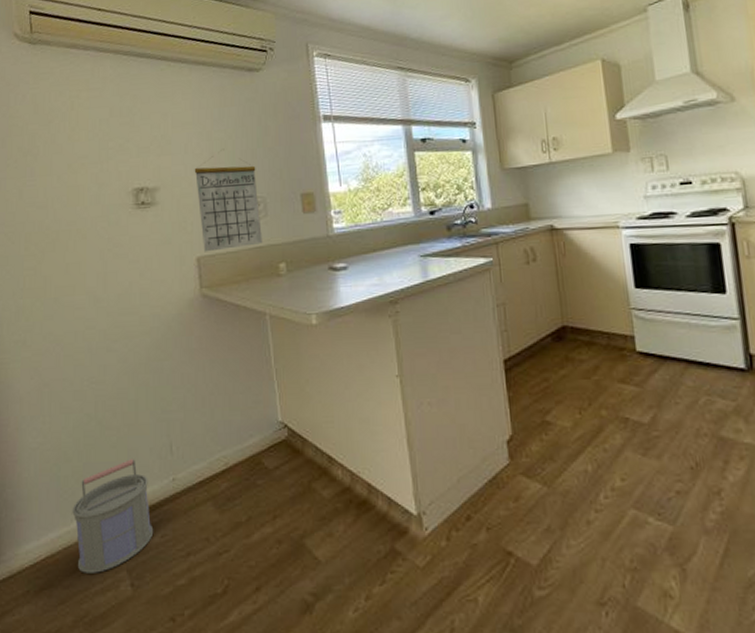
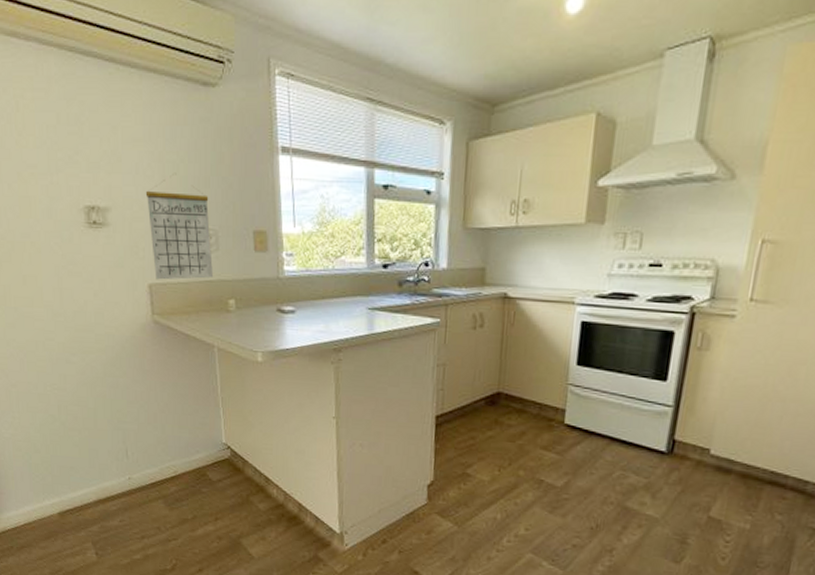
bucket: present [72,459,154,573] -> none [44,457,113,541]

